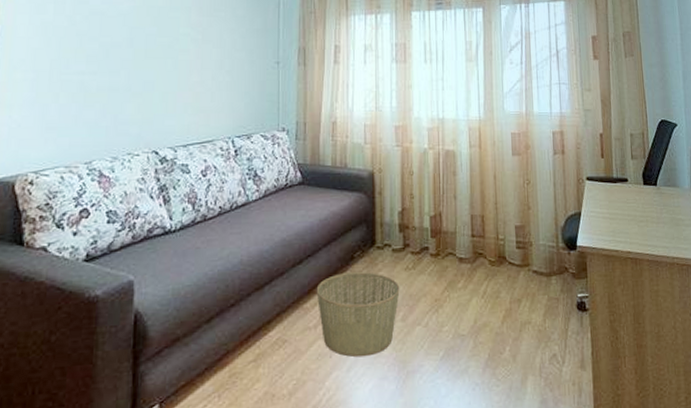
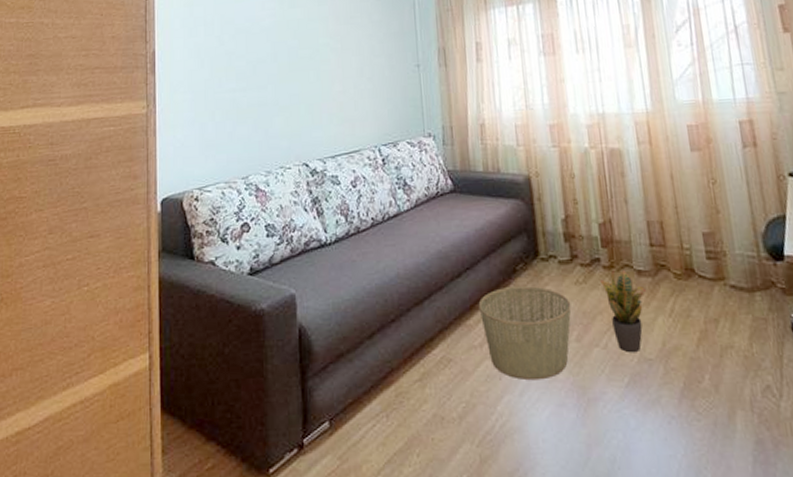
potted plant: none [427,258,464,329] -> present [600,270,646,352]

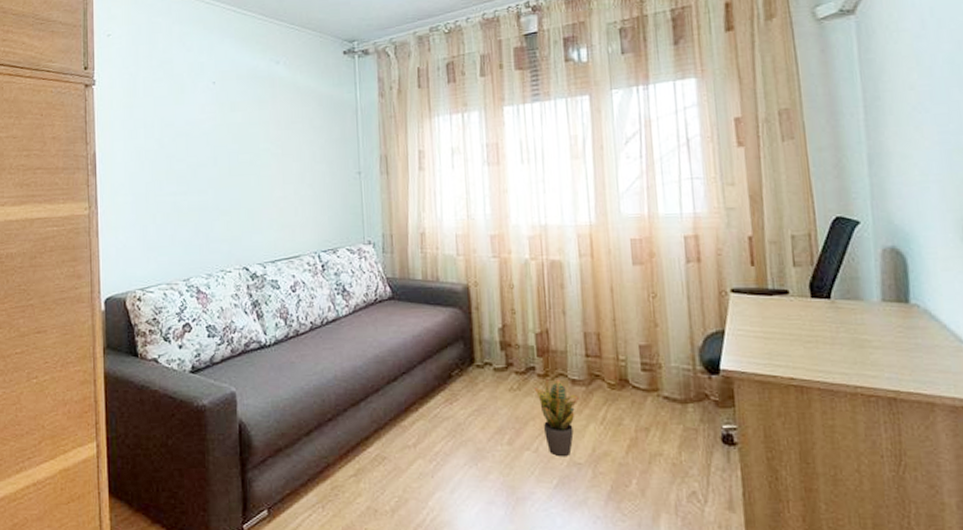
basket: present [478,286,571,381] -> none [413,391,505,479]

